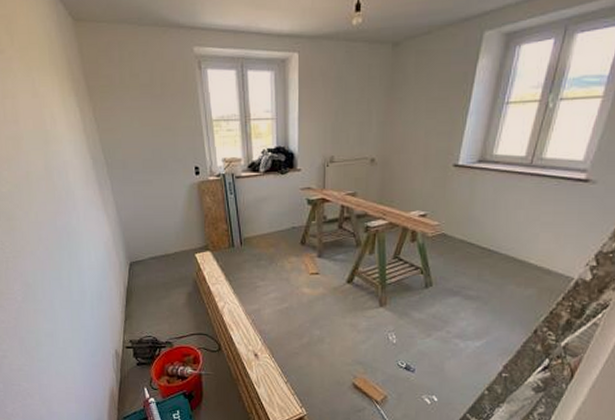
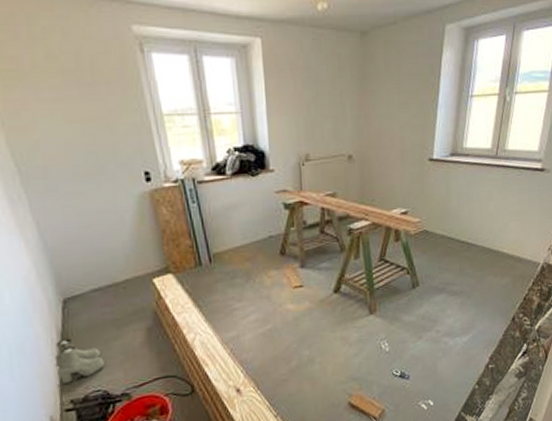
boots: none [121,293,155,327] -> present [54,338,105,384]

